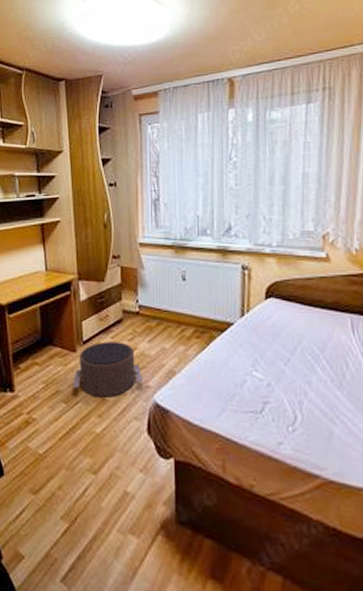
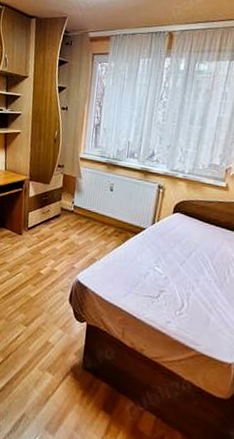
pouf: present [72,341,143,398] -> none [16,230,71,272]

